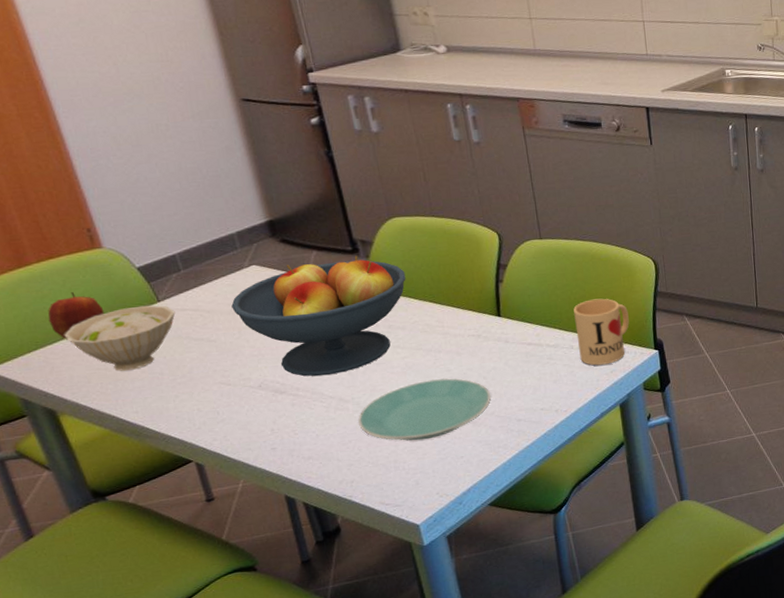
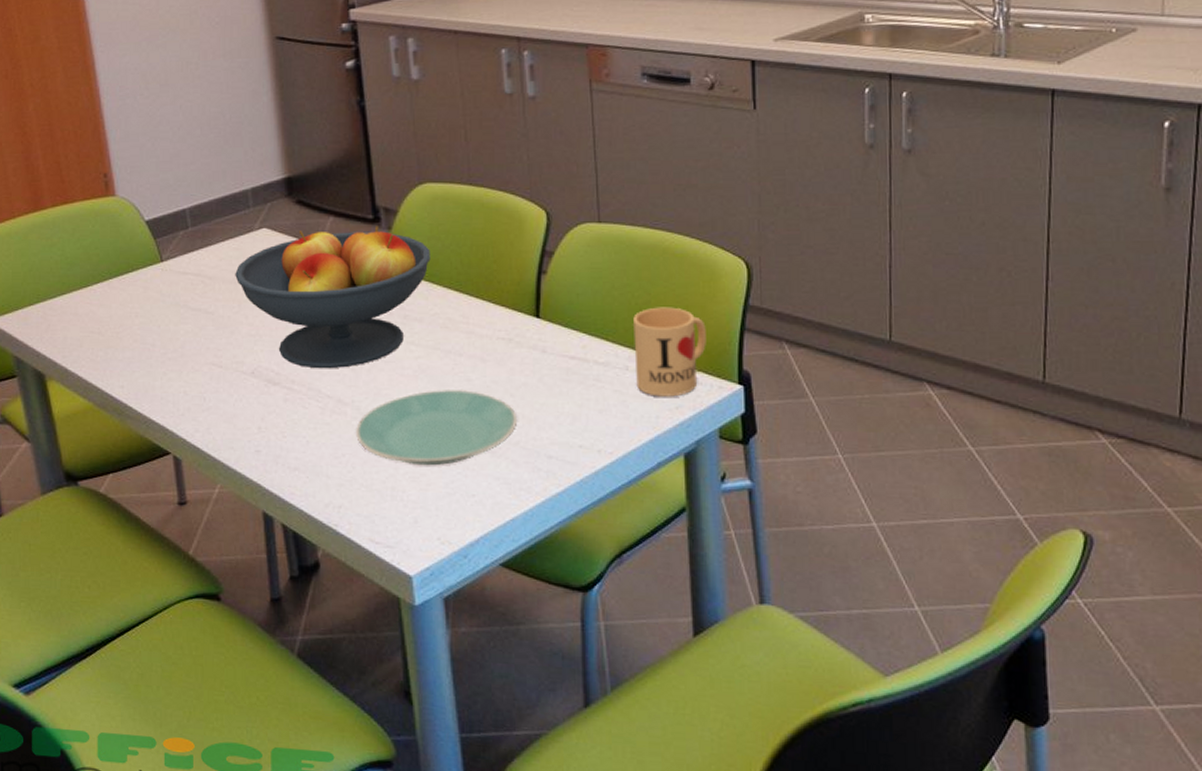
apple: present [48,292,105,340] -> none [53,243,107,296]
bowl: present [64,305,176,371] -> none [65,264,177,337]

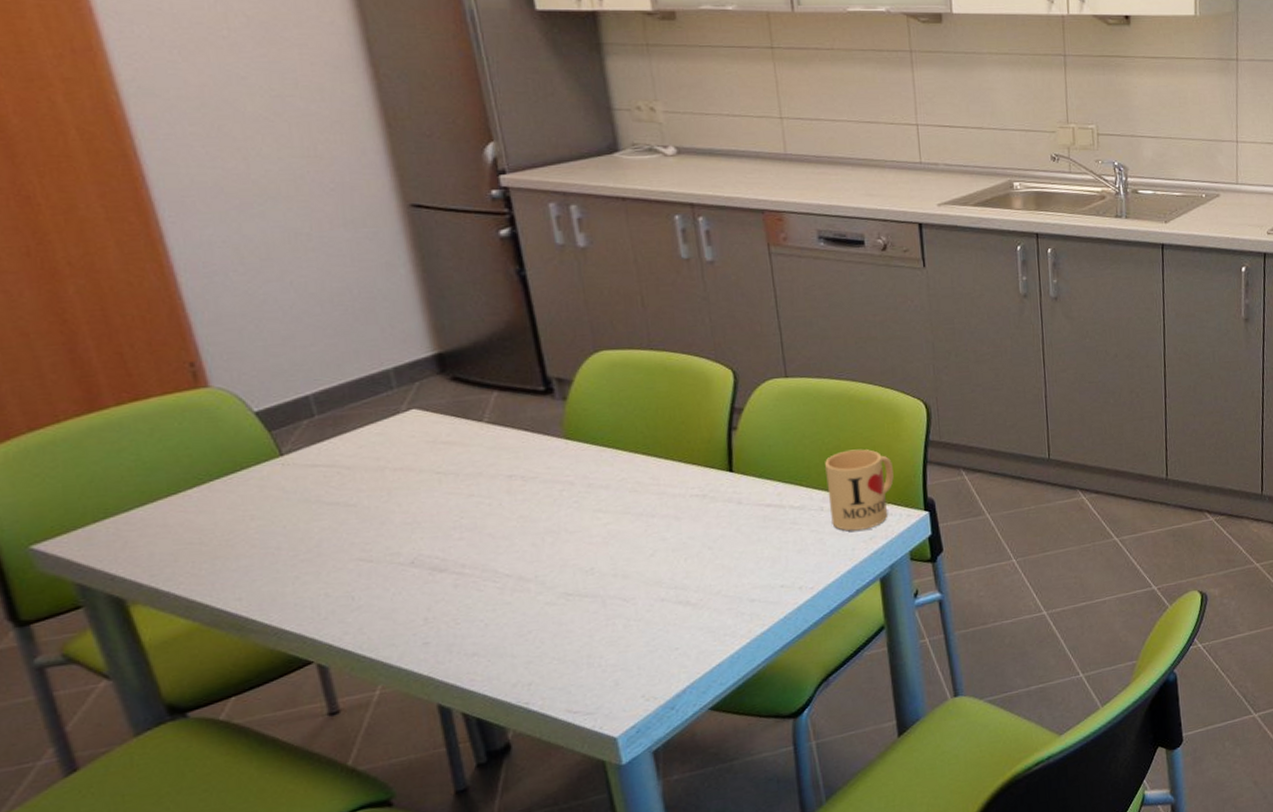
fruit bowl: present [235,226,431,369] -> none [380,397,613,550]
plate: present [356,388,518,466] -> none [542,549,718,630]

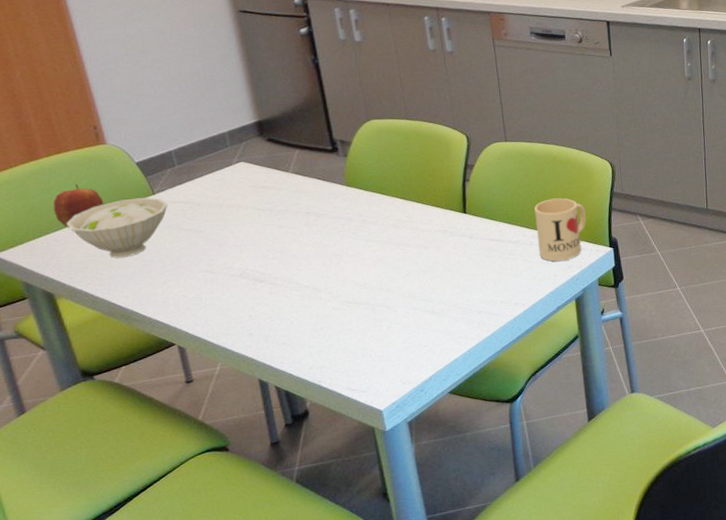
apple: none [125,444,205,506] -> present [53,184,104,229]
bowl: none [146,460,304,546] -> present [66,197,168,258]

